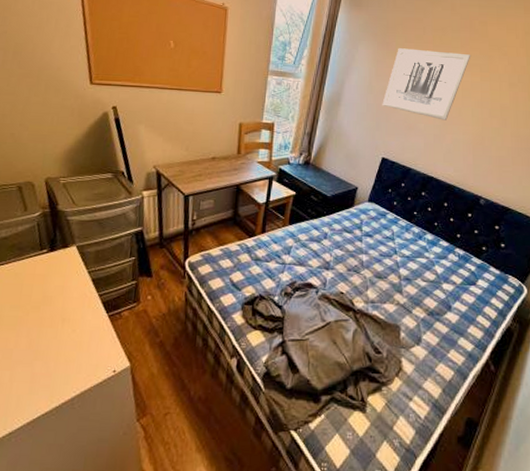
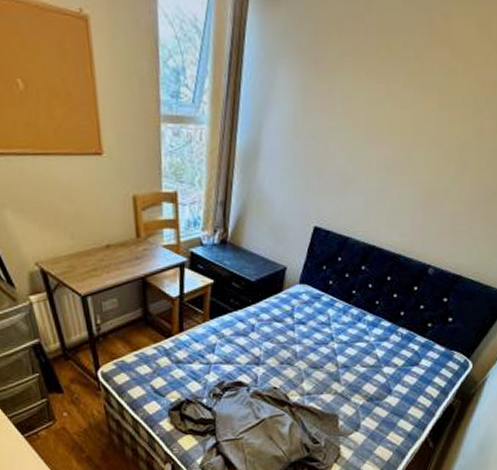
wall art: present [382,48,471,121] -> none [312,66,428,170]

